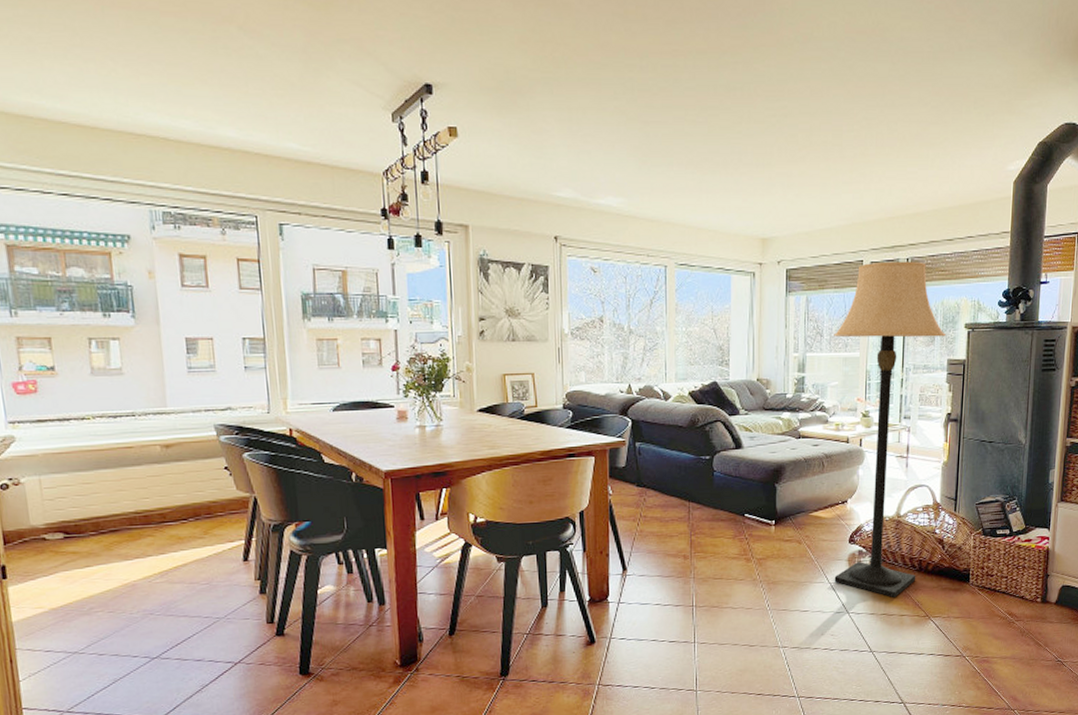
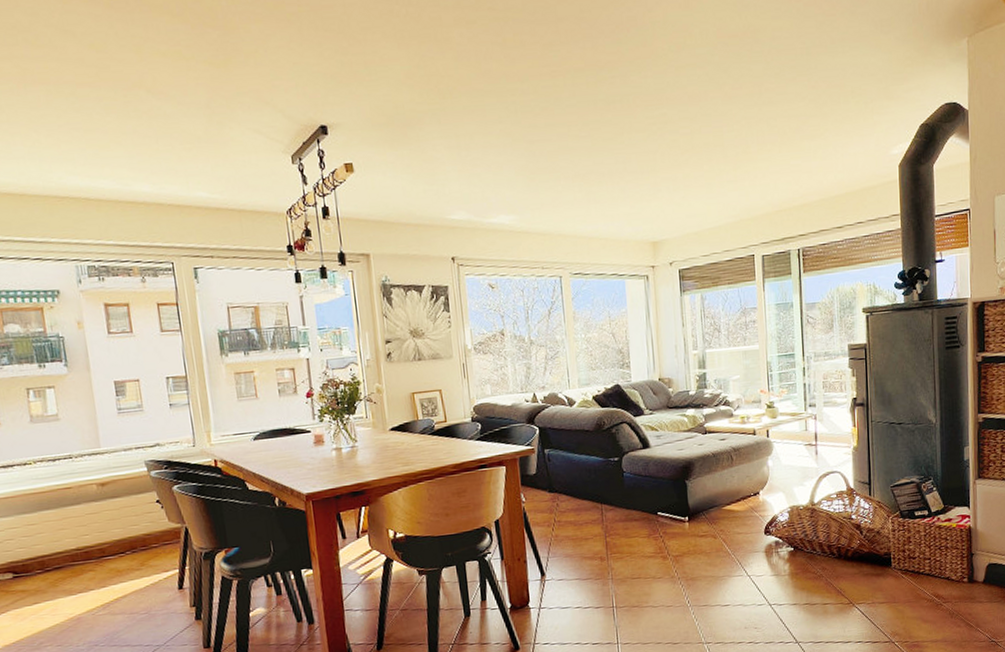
lamp: present [834,261,946,598] -> none [731,251,844,587]

